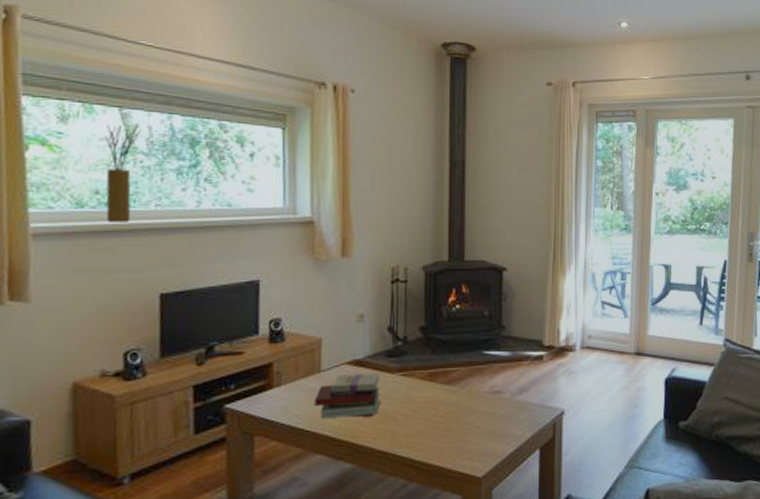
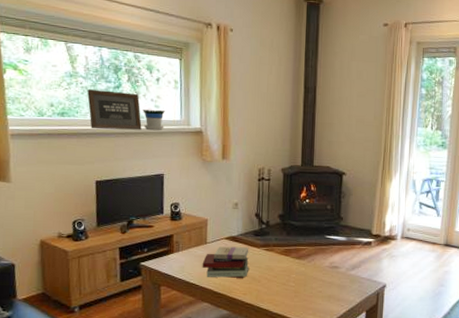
vase: present [104,124,142,223] -> none [55,54,81,128]
picture frame: none [150,170,229,223] -> present [87,89,142,130]
flowerpot: none [230,195,262,223] -> present [143,110,165,131]

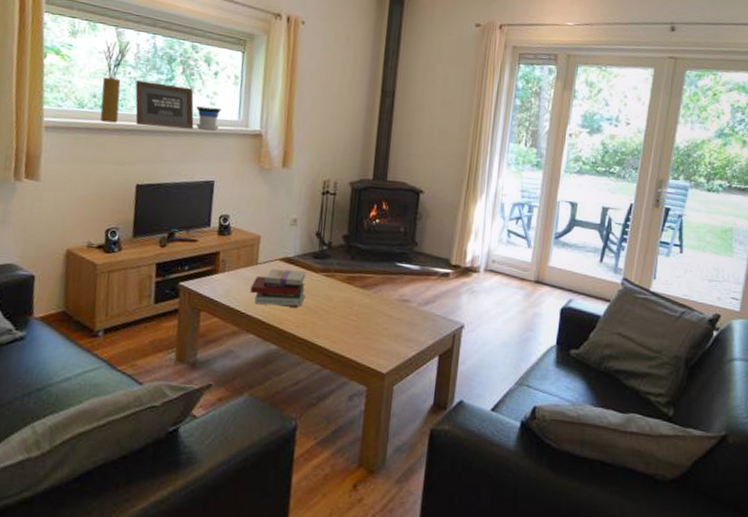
vase: none [55,54,81,128] -> present [100,40,132,123]

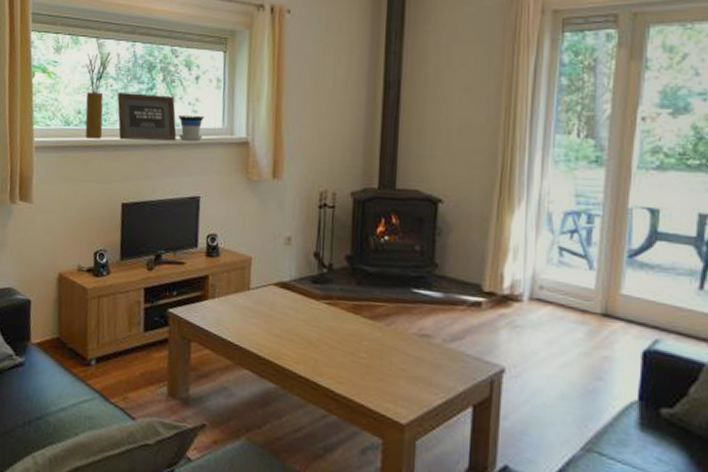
books: present [250,268,307,308] -> none [243,294,305,341]

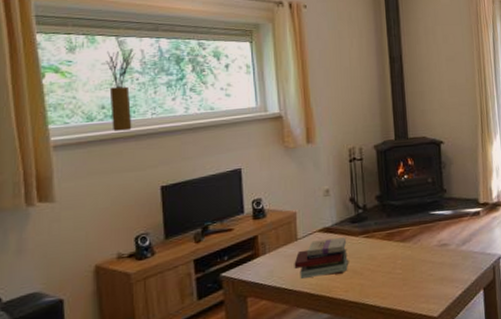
picture frame: present [117,93,177,141] -> none [145,83,212,128]
flowerpot: present [178,116,204,142] -> none [212,99,238,123]
books: none [243,294,305,341] -> present [294,237,349,279]

